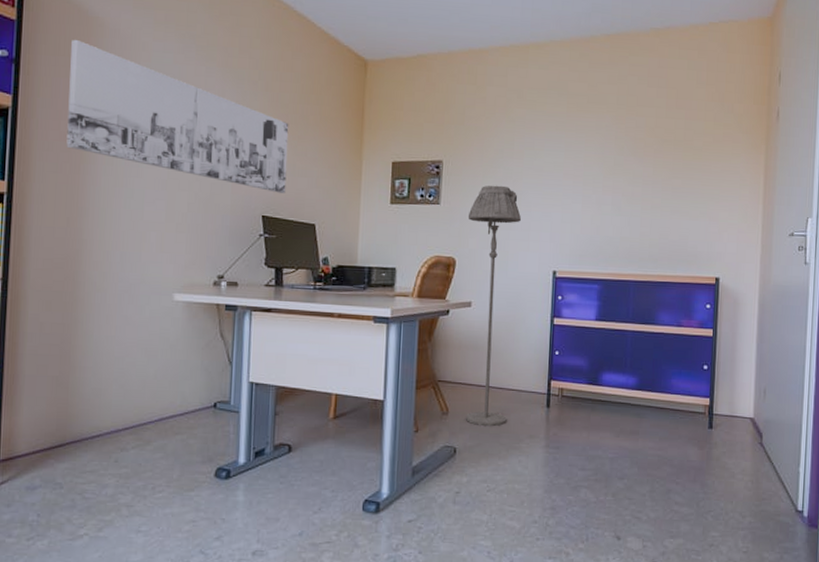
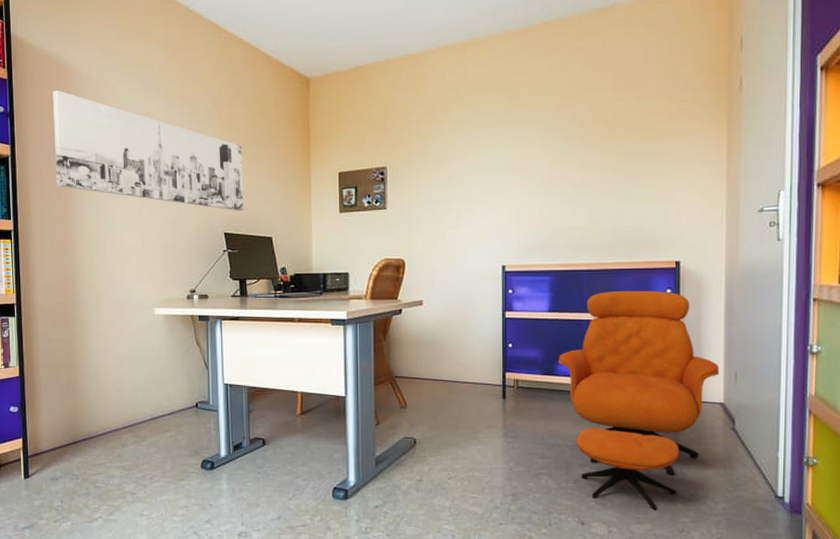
floor lamp: present [465,185,522,427] -> none [414,185,468,418]
armchair: none [603,303,751,525] -> present [558,290,720,511]

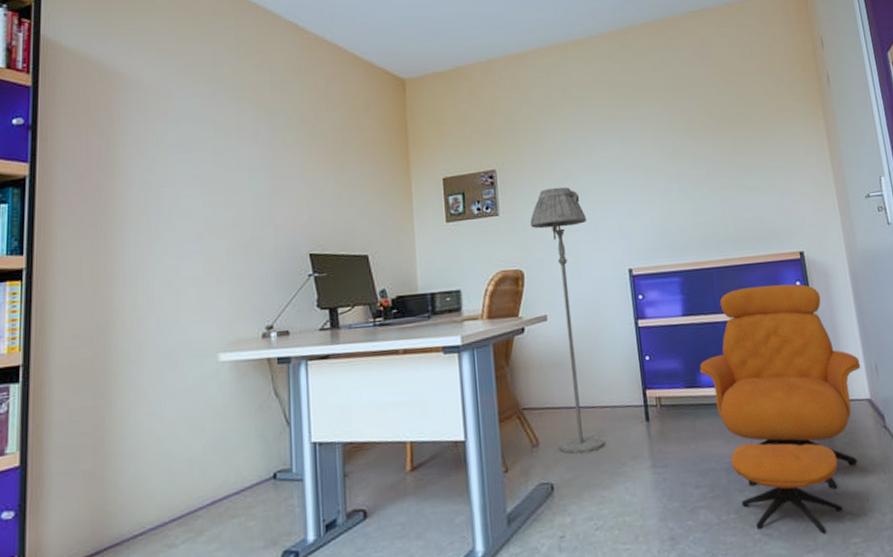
wall art: present [53,90,244,211] -> none [91,97,333,228]
floor lamp: none [414,185,468,418] -> present [530,186,605,454]

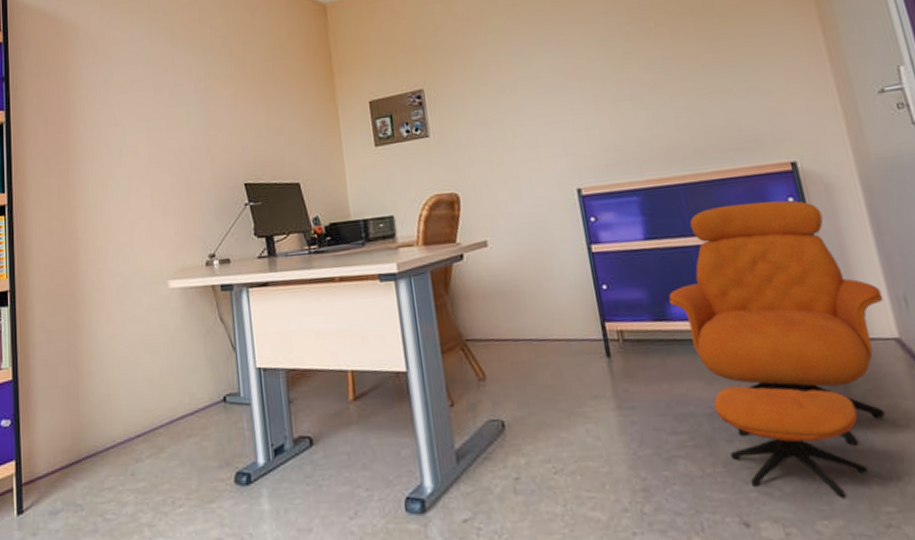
floor lamp: present [530,186,605,454] -> none [463,102,560,390]

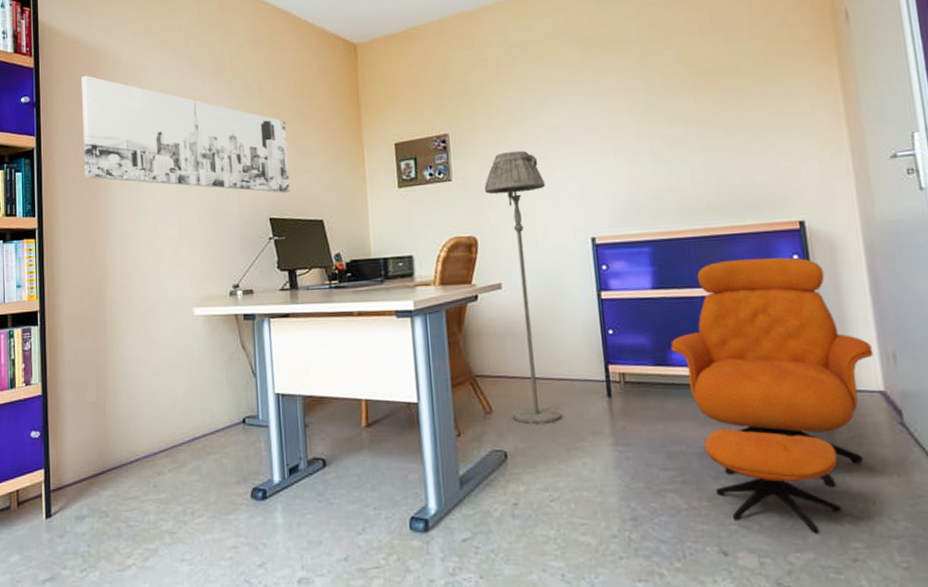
wall art: none [51,47,265,158] -> present [81,75,290,193]
floor lamp: none [463,102,560,390] -> present [484,150,562,425]

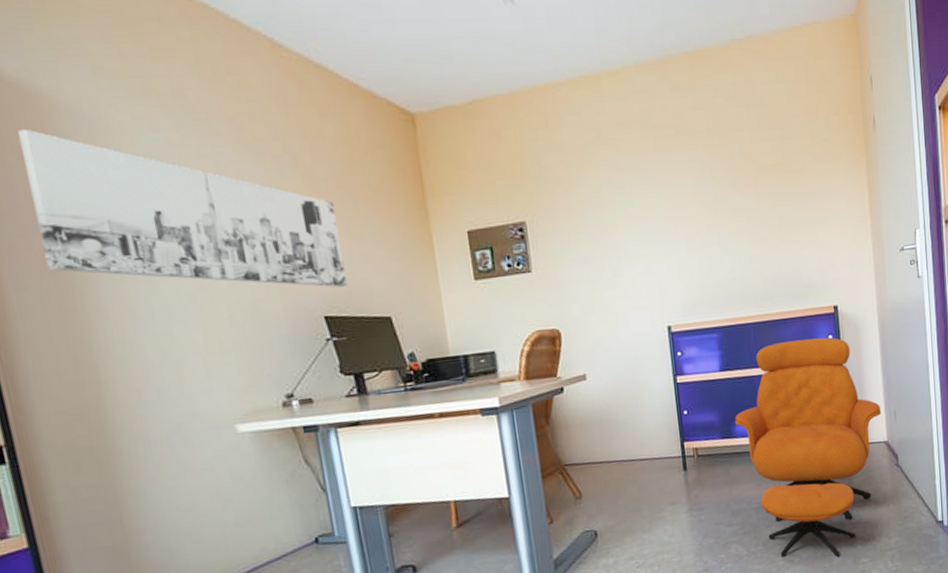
floor lamp: present [484,150,562,425] -> none [565,240,645,503]

